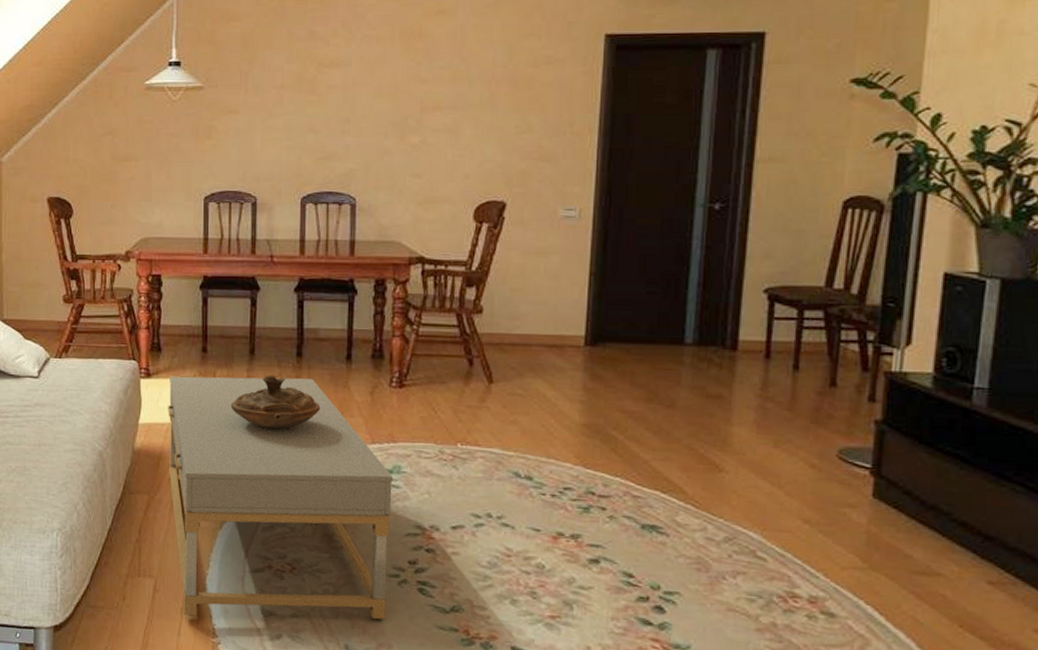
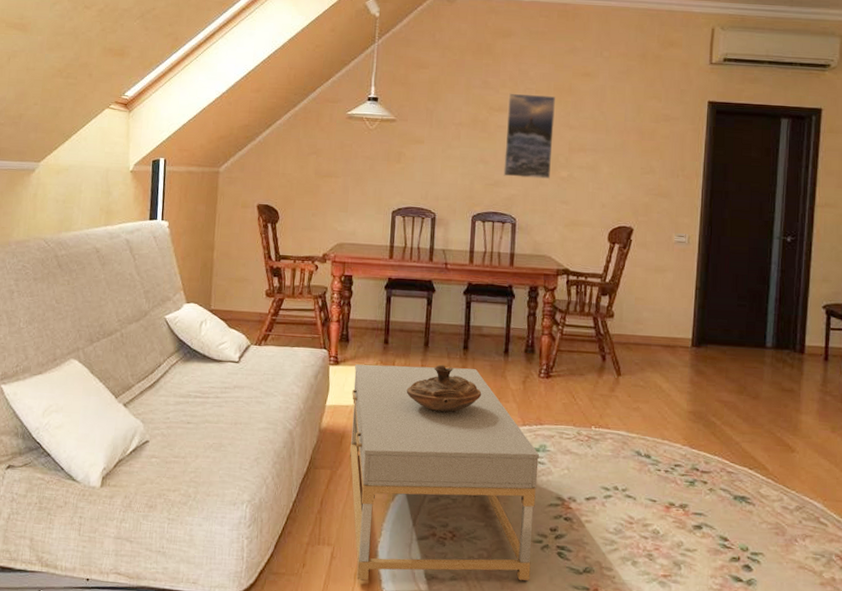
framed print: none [337,43,402,149] -> present [503,93,555,180]

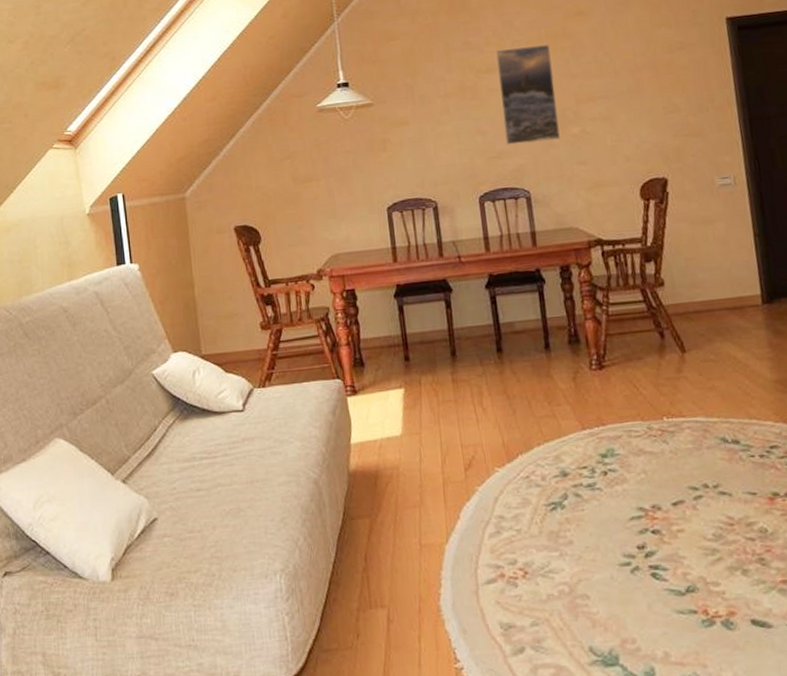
coffee table: present [350,364,540,581] -> none [376,373,625,644]
decorative bowl: present [406,364,482,412] -> none [439,374,528,430]

